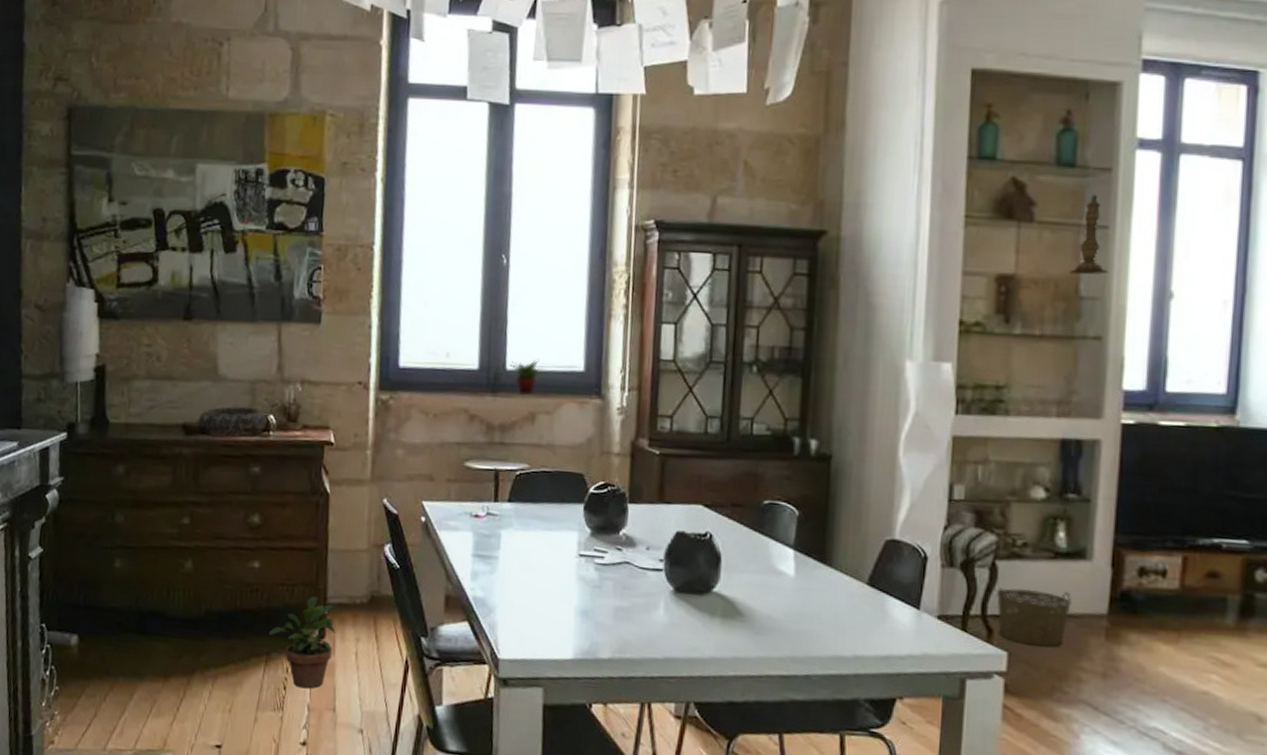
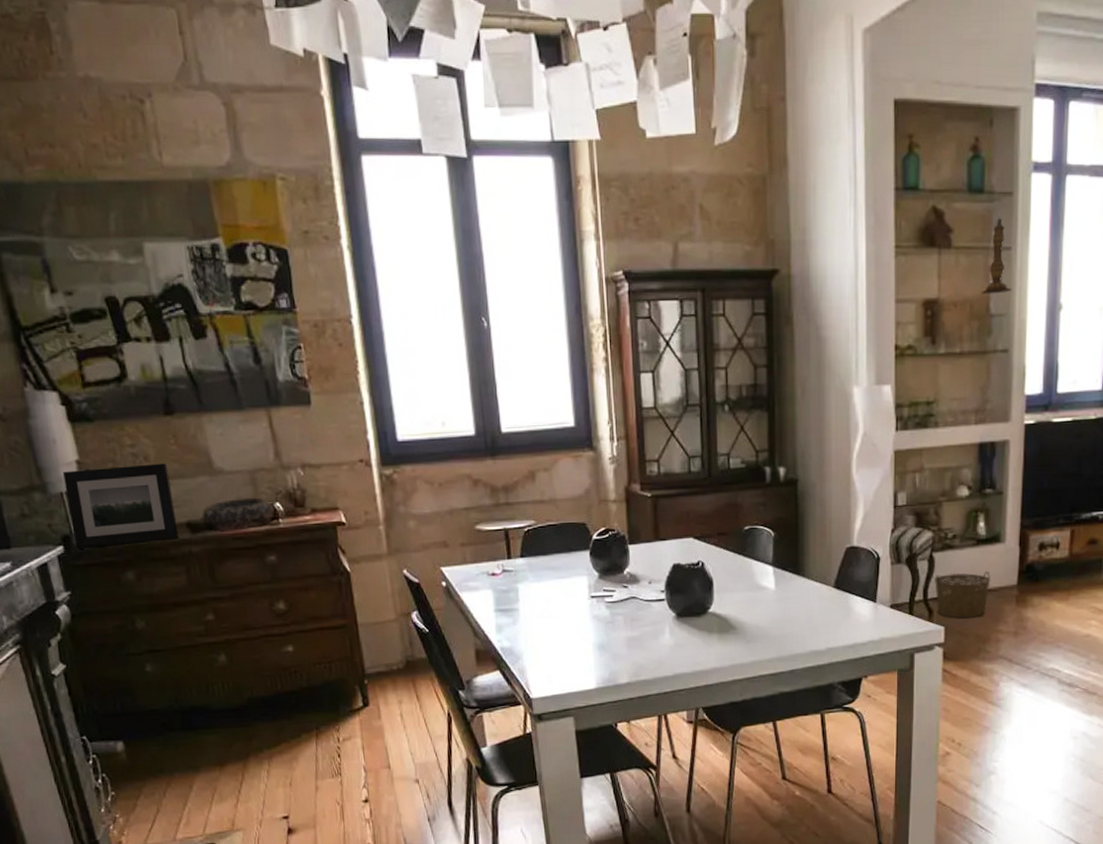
picture frame: none [78,362,176,440] -> present [63,463,179,549]
potted plant: present [269,596,336,689] -> none [315,669,379,753]
succulent plant: present [509,359,543,396] -> none [504,419,537,456]

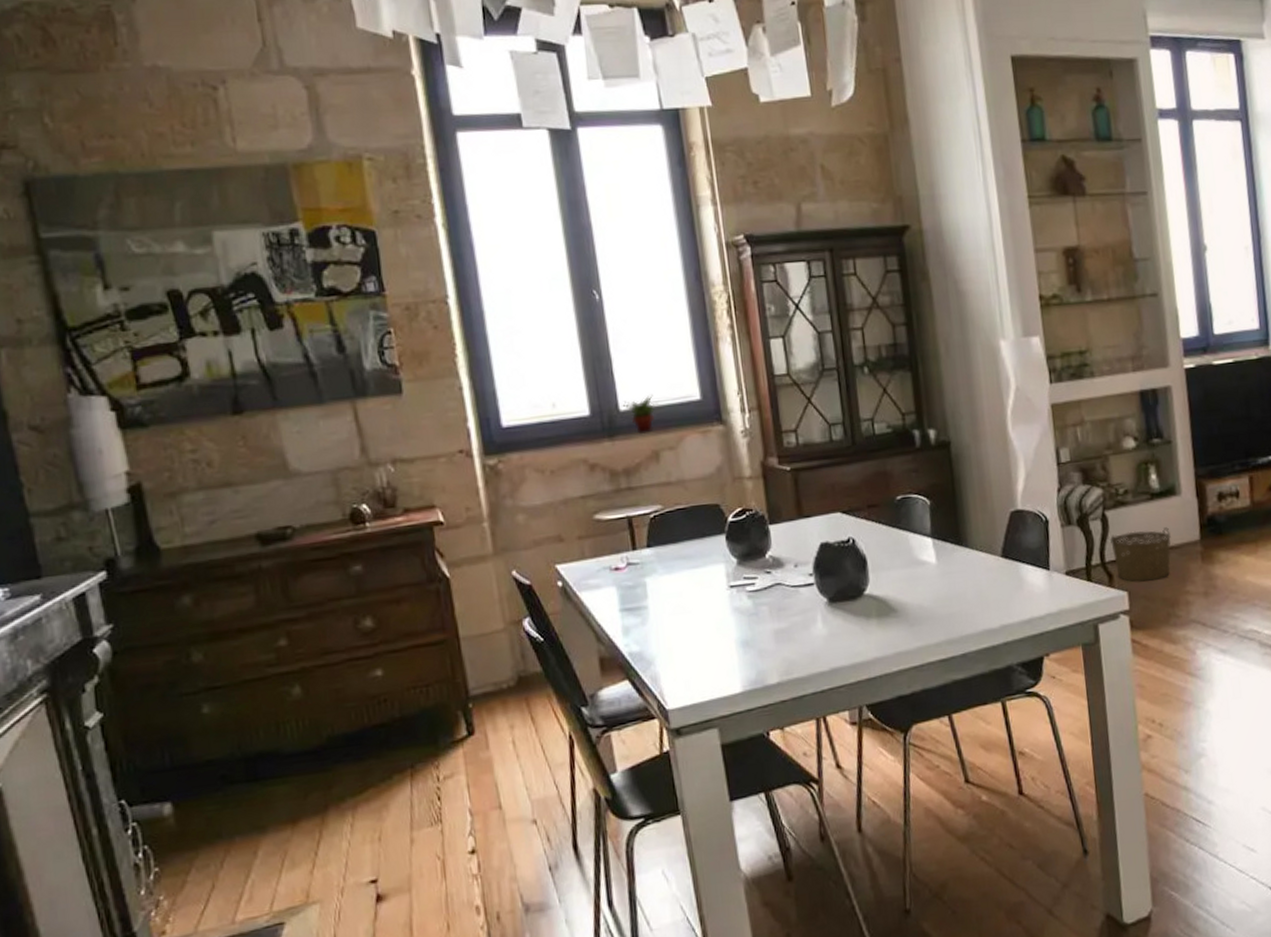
picture frame: present [63,463,179,549] -> none [110,468,246,574]
decorative bowl: present [200,498,276,531] -> none [273,500,362,541]
succulent plant: none [504,419,537,456] -> present [622,394,659,435]
candlestick: present [981,218,1012,295] -> none [1121,165,1153,240]

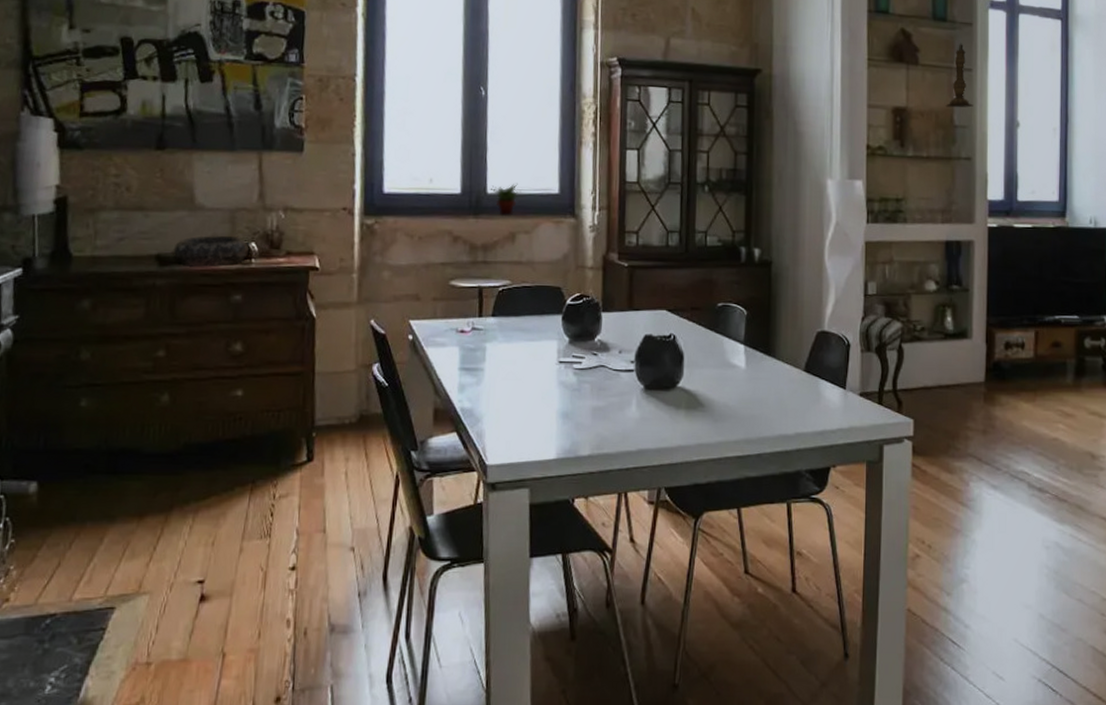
decorative bowl: none [273,500,362,541] -> present [172,236,250,267]
basket: present [1109,527,1171,582] -> none [903,365,959,412]
candlestick: none [1121,165,1153,240] -> present [945,44,973,108]

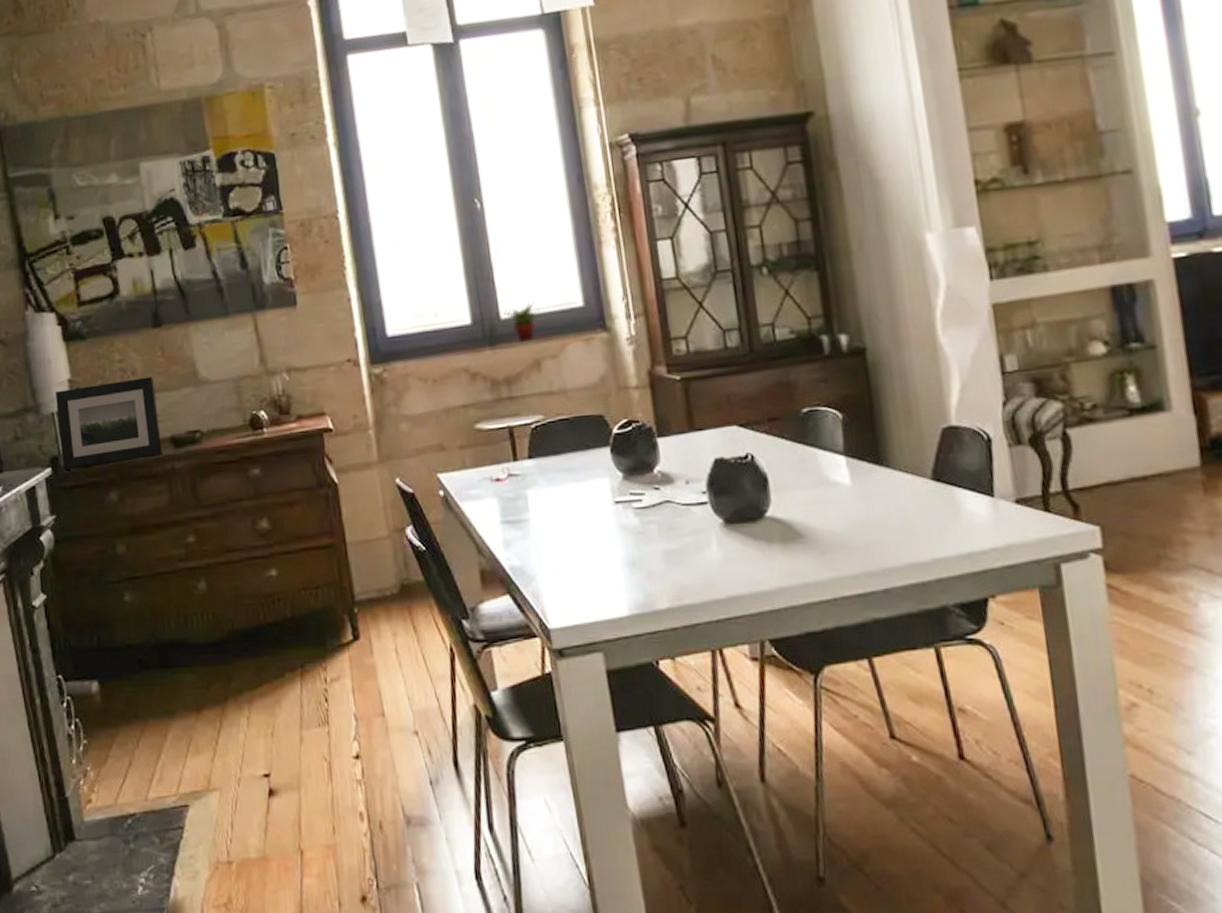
picture frame: none [35,194,149,273] -> present [56,376,162,470]
decorative bowl: present [172,236,250,267] -> none [184,407,260,445]
candlestick: present [945,44,973,108] -> none [1081,22,1124,110]

